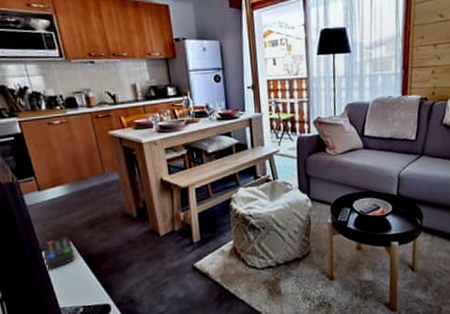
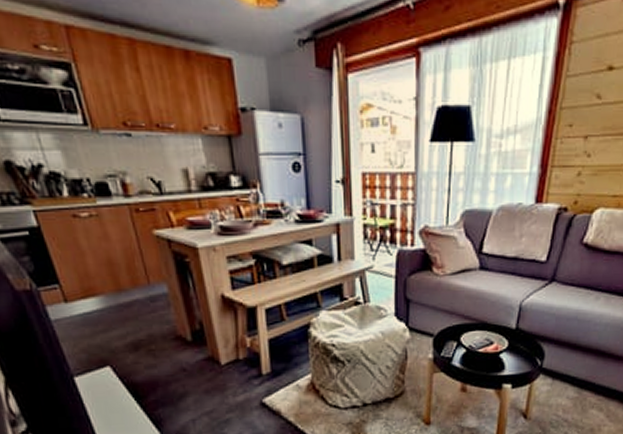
remote control: present [45,236,76,270] -> none [77,359,116,399]

